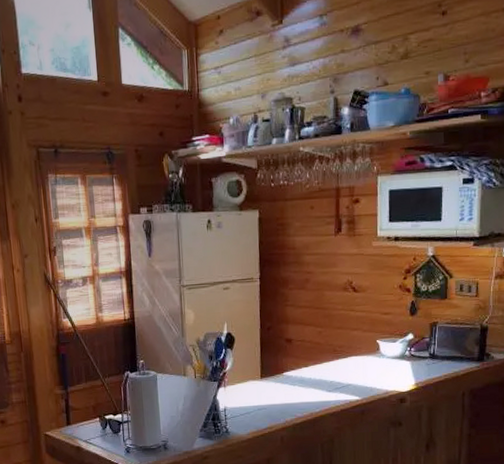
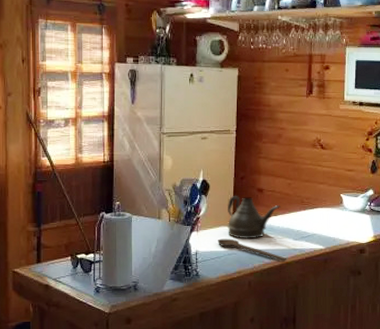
wooden spoon: none [246,393,321,415] -> present [218,238,287,261]
teapot: none [255,347,312,393] -> present [227,195,281,239]

